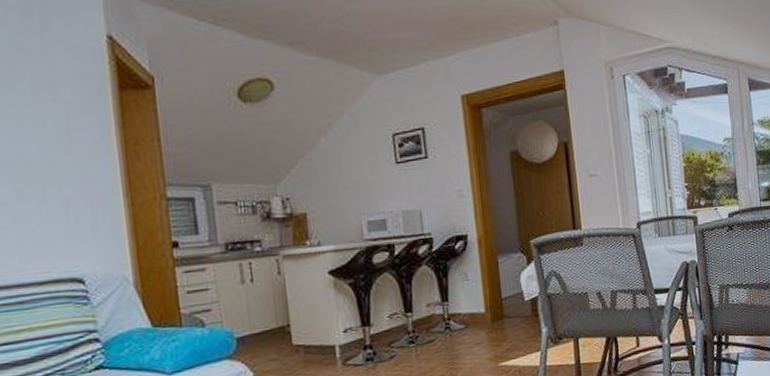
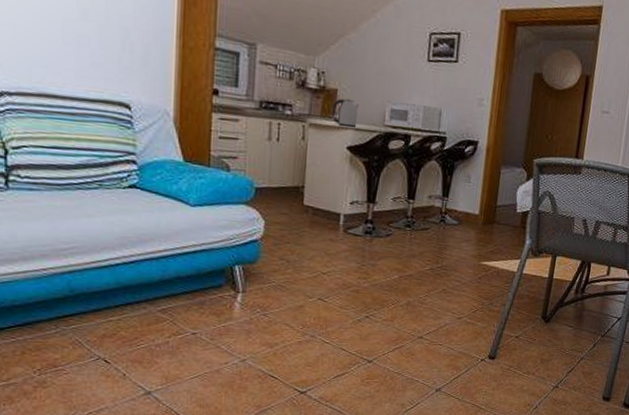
kettle: none [303,220,335,252] -> present [331,98,359,128]

